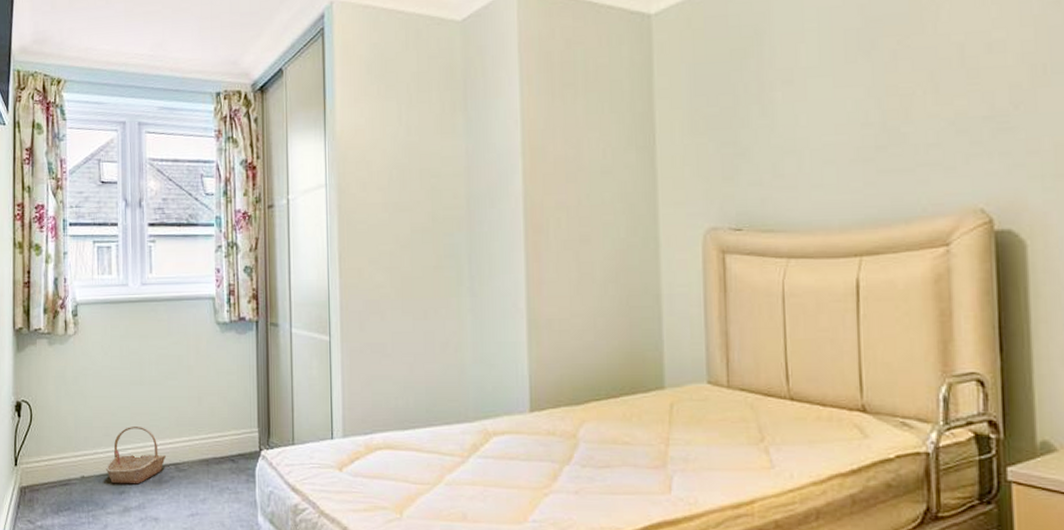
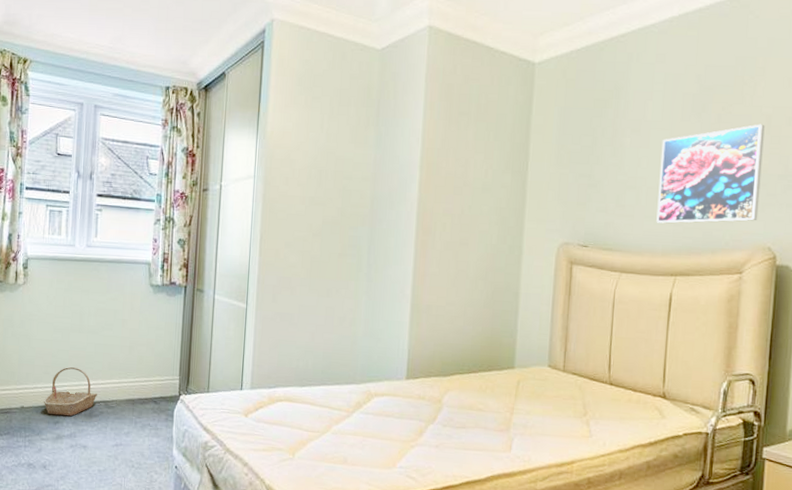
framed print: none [823,55,962,192] -> present [656,124,765,224]

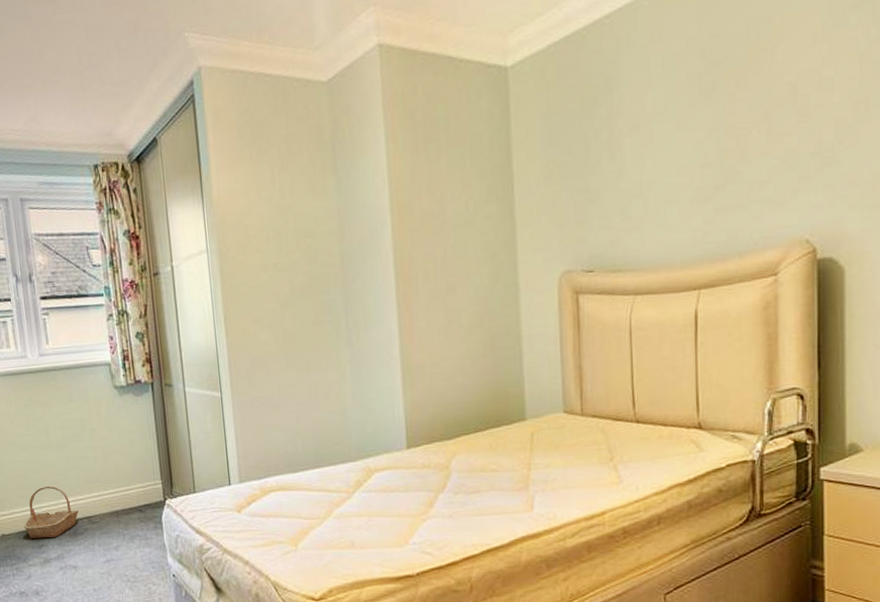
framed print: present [656,124,765,224] -> none [667,95,791,232]

